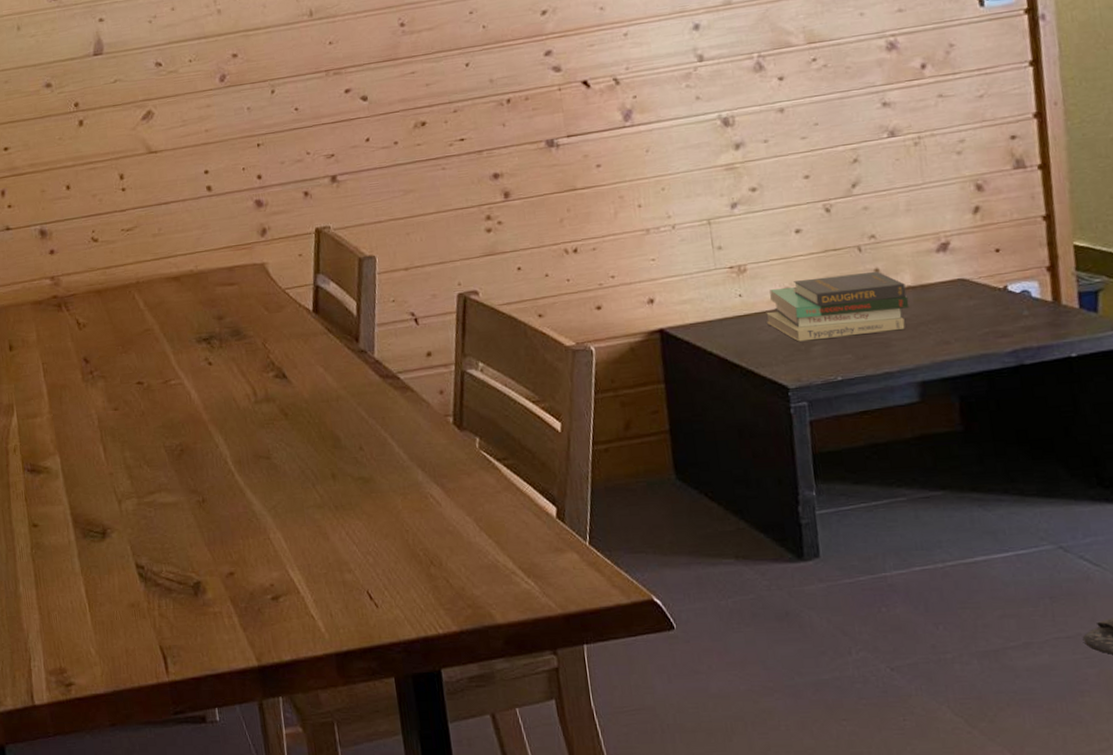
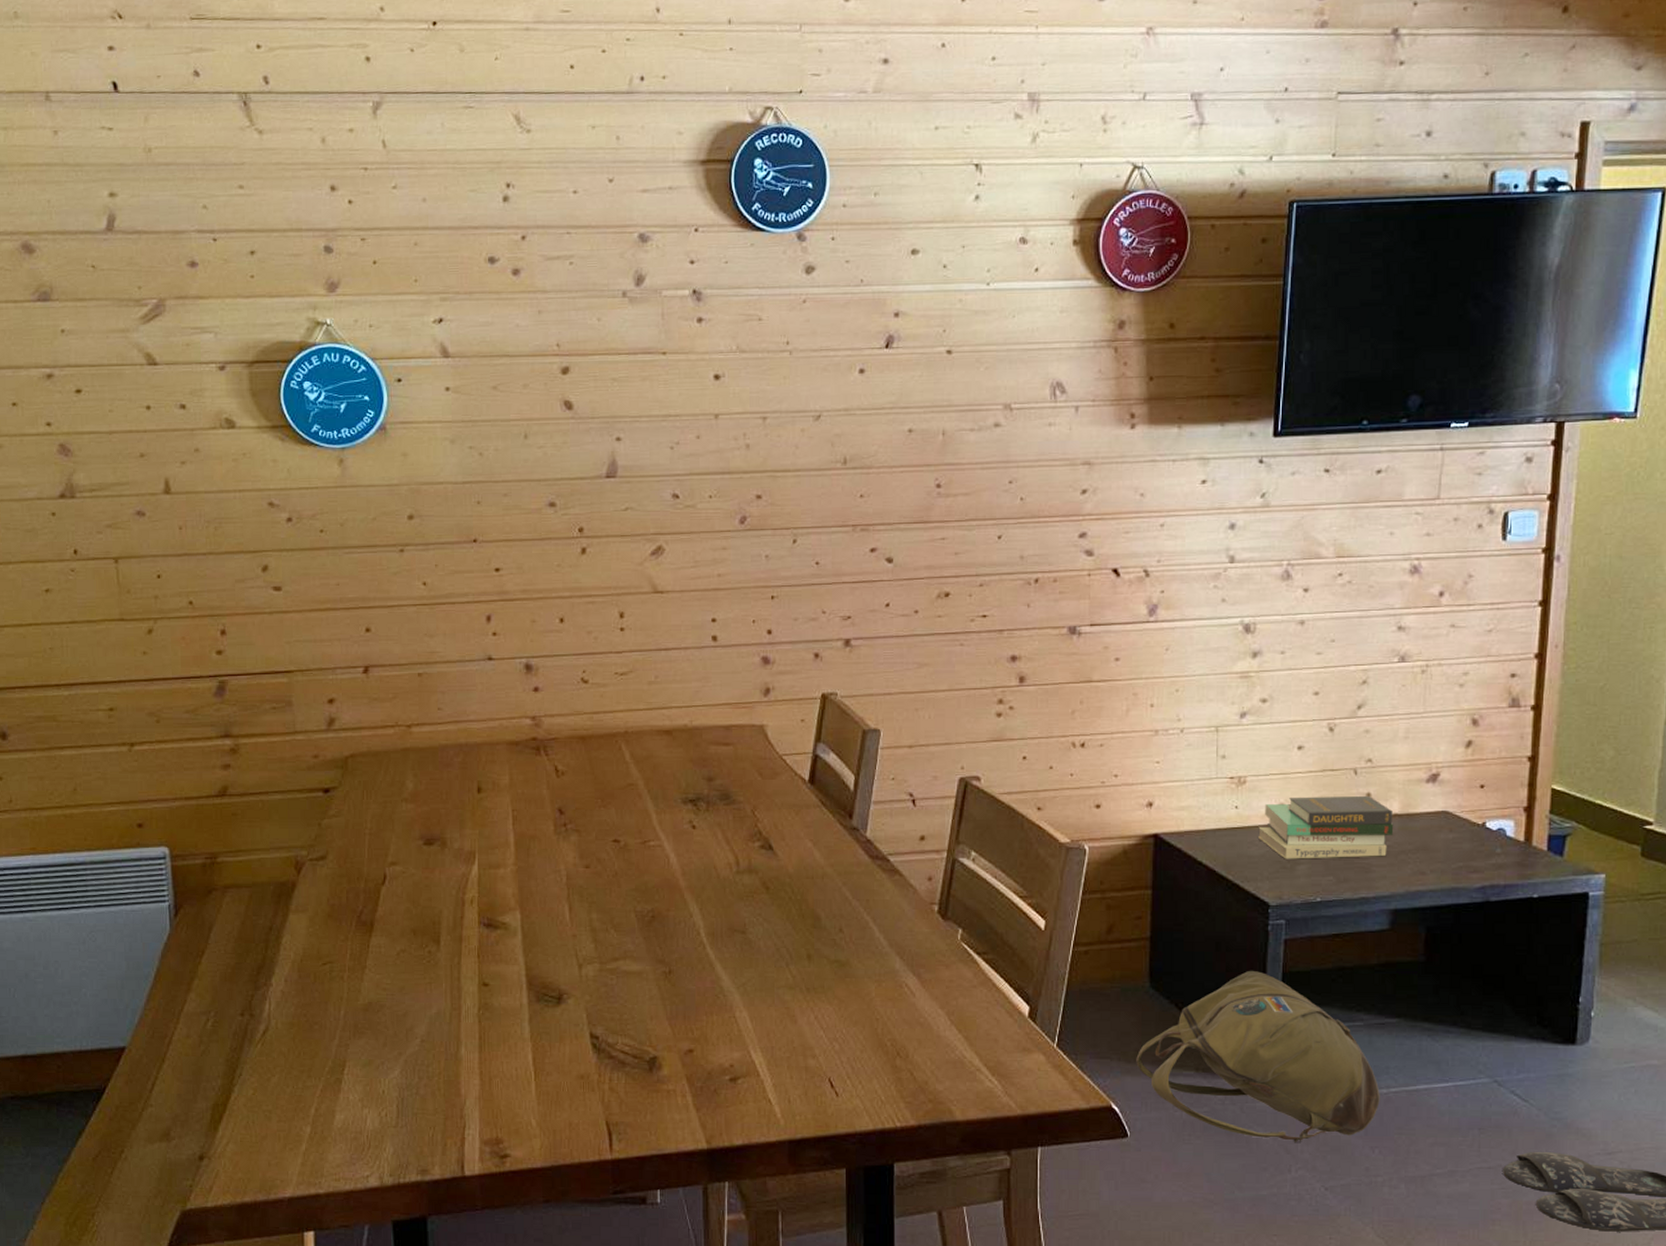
backpack: none [672,454,937,624] -> present [1136,970,1380,1142]

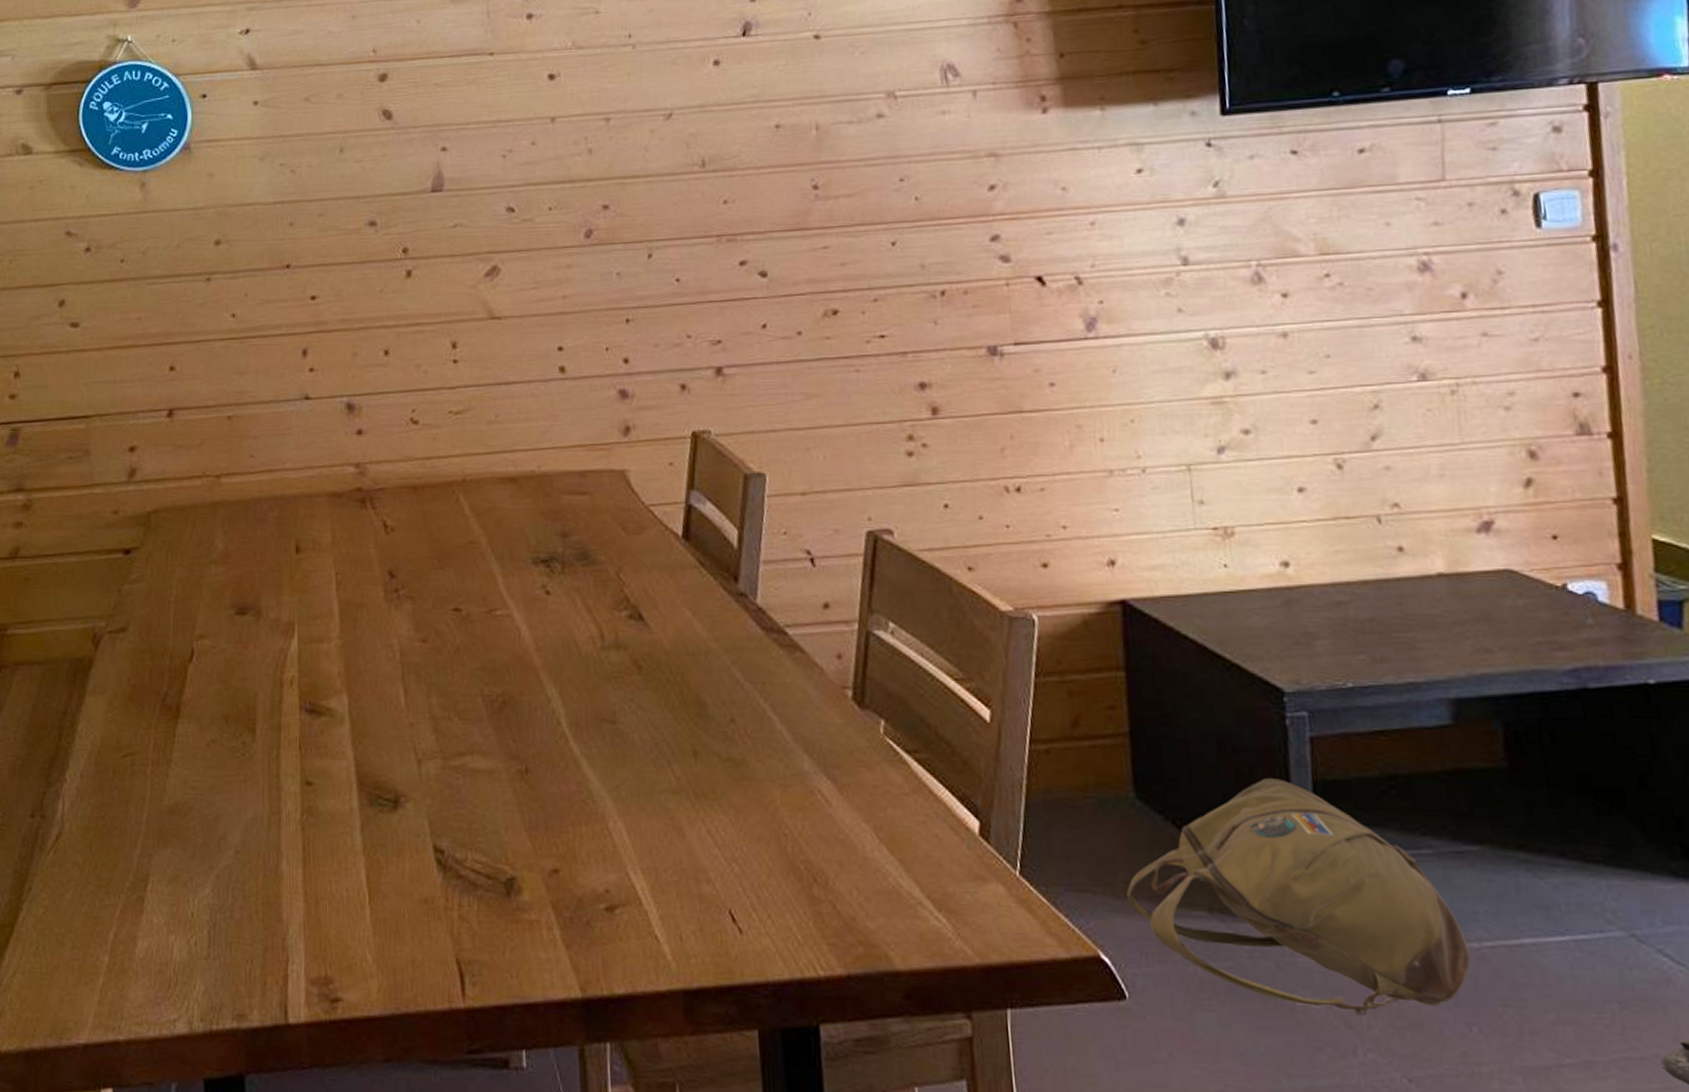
books: present [1258,795,1394,859] -> none [1257,549,1441,633]

